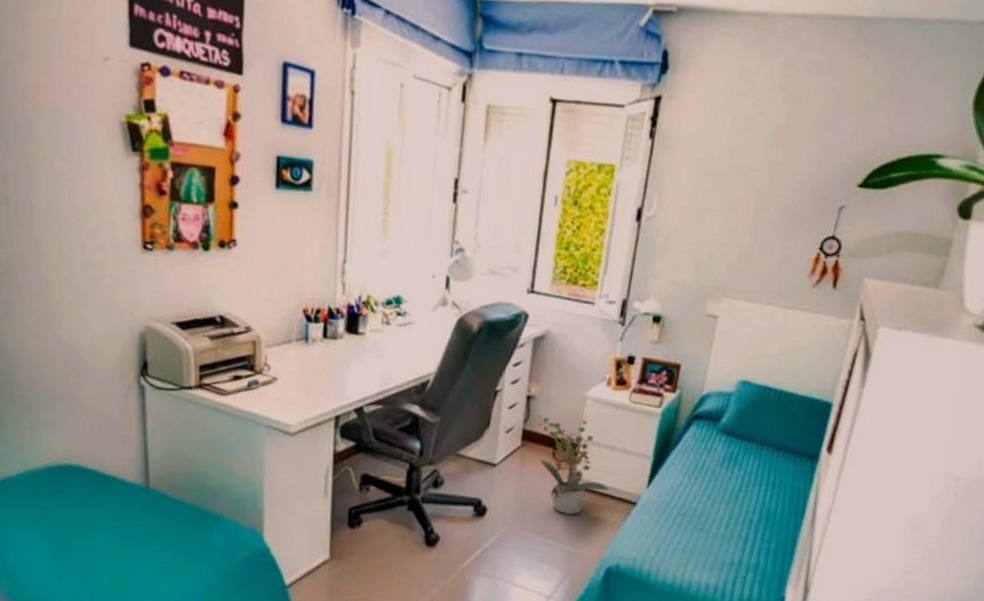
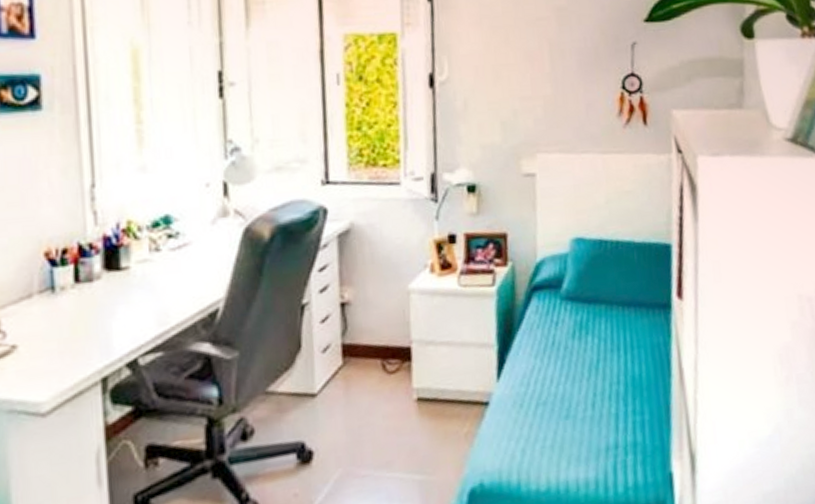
potted plant: present [538,415,609,515] -> none [358,312,455,436]

